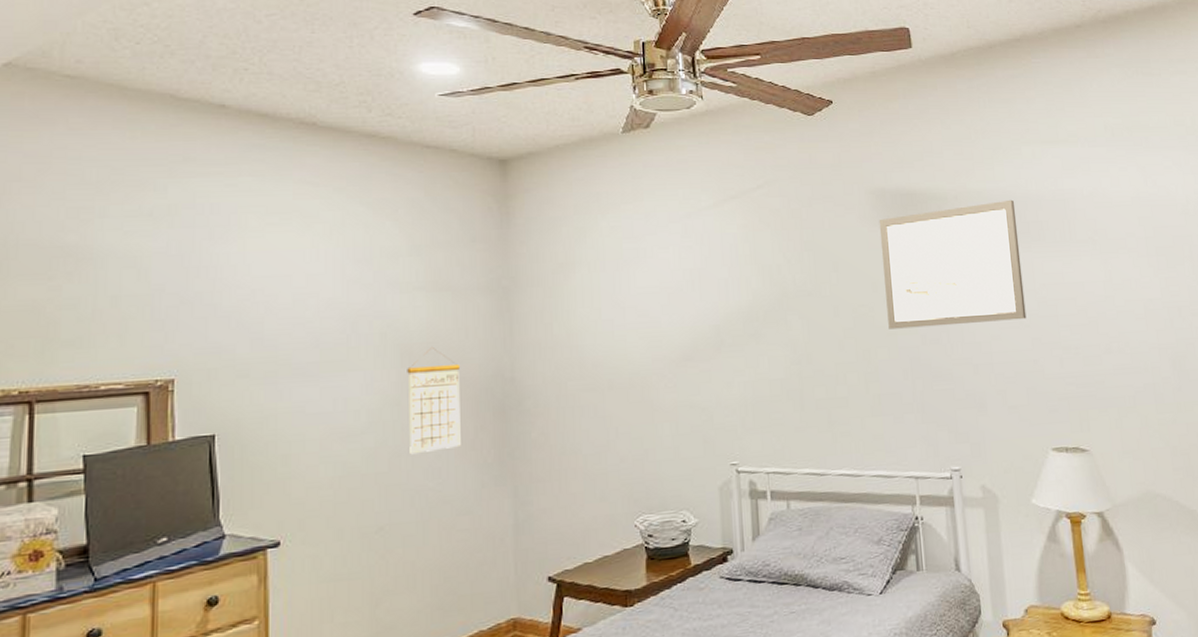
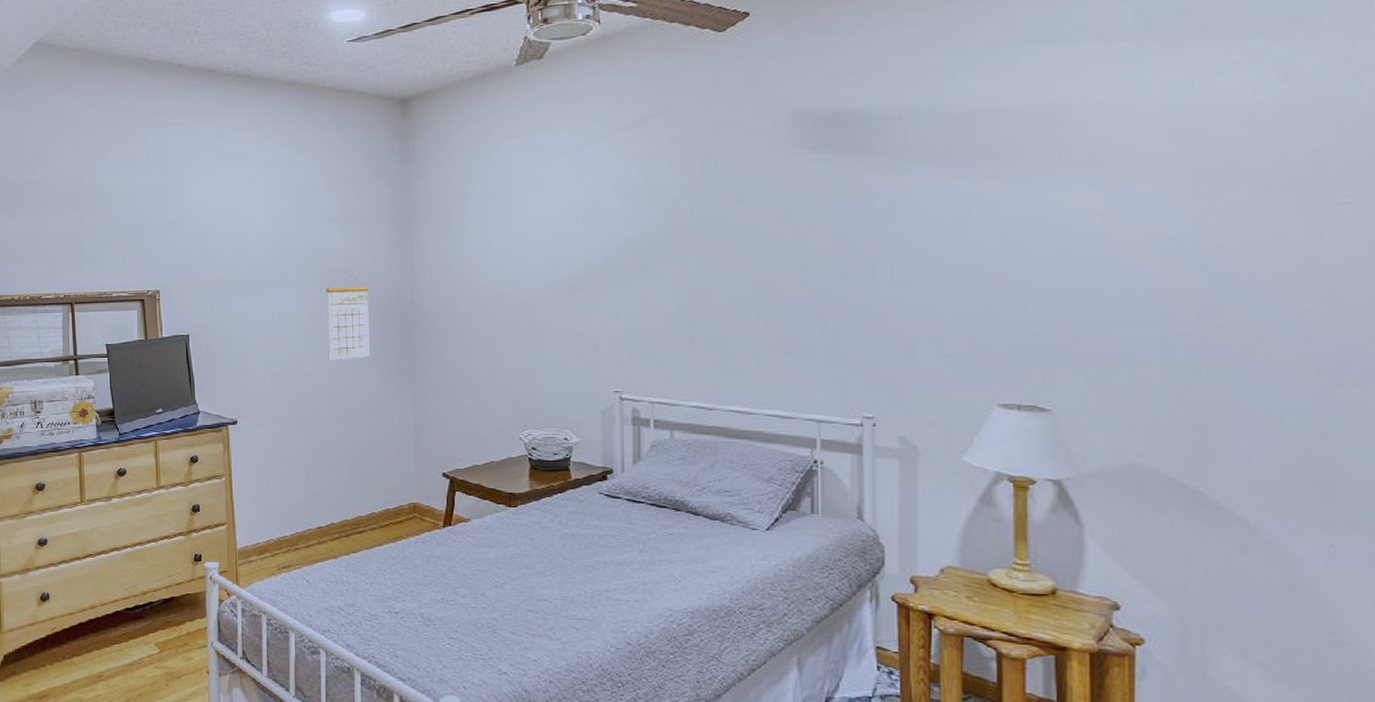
wall art: present [879,199,1027,329] -> none [796,115,982,265]

